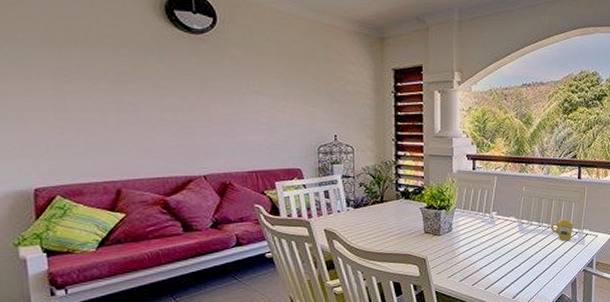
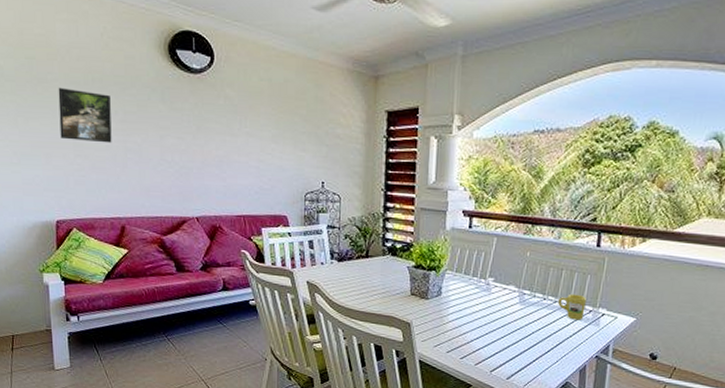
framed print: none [32,47,102,105] -> present [58,87,112,144]

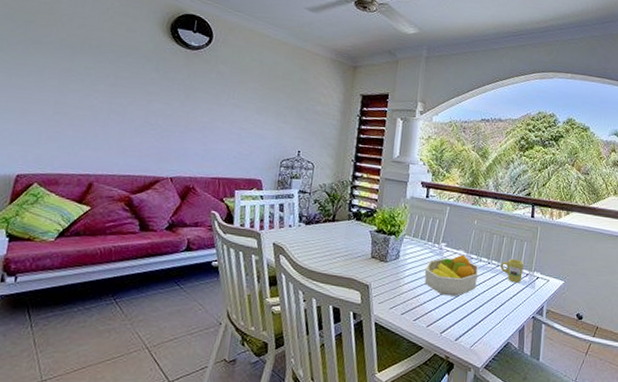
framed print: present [58,87,112,144] -> none [42,50,104,104]
fruit bowl: none [470,290,533,335] -> present [424,254,479,297]

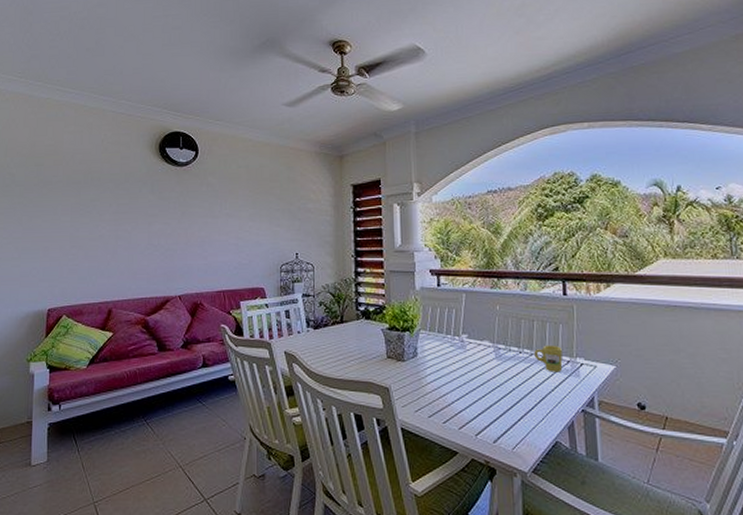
fruit bowl: present [424,254,479,297] -> none [447,345,510,393]

